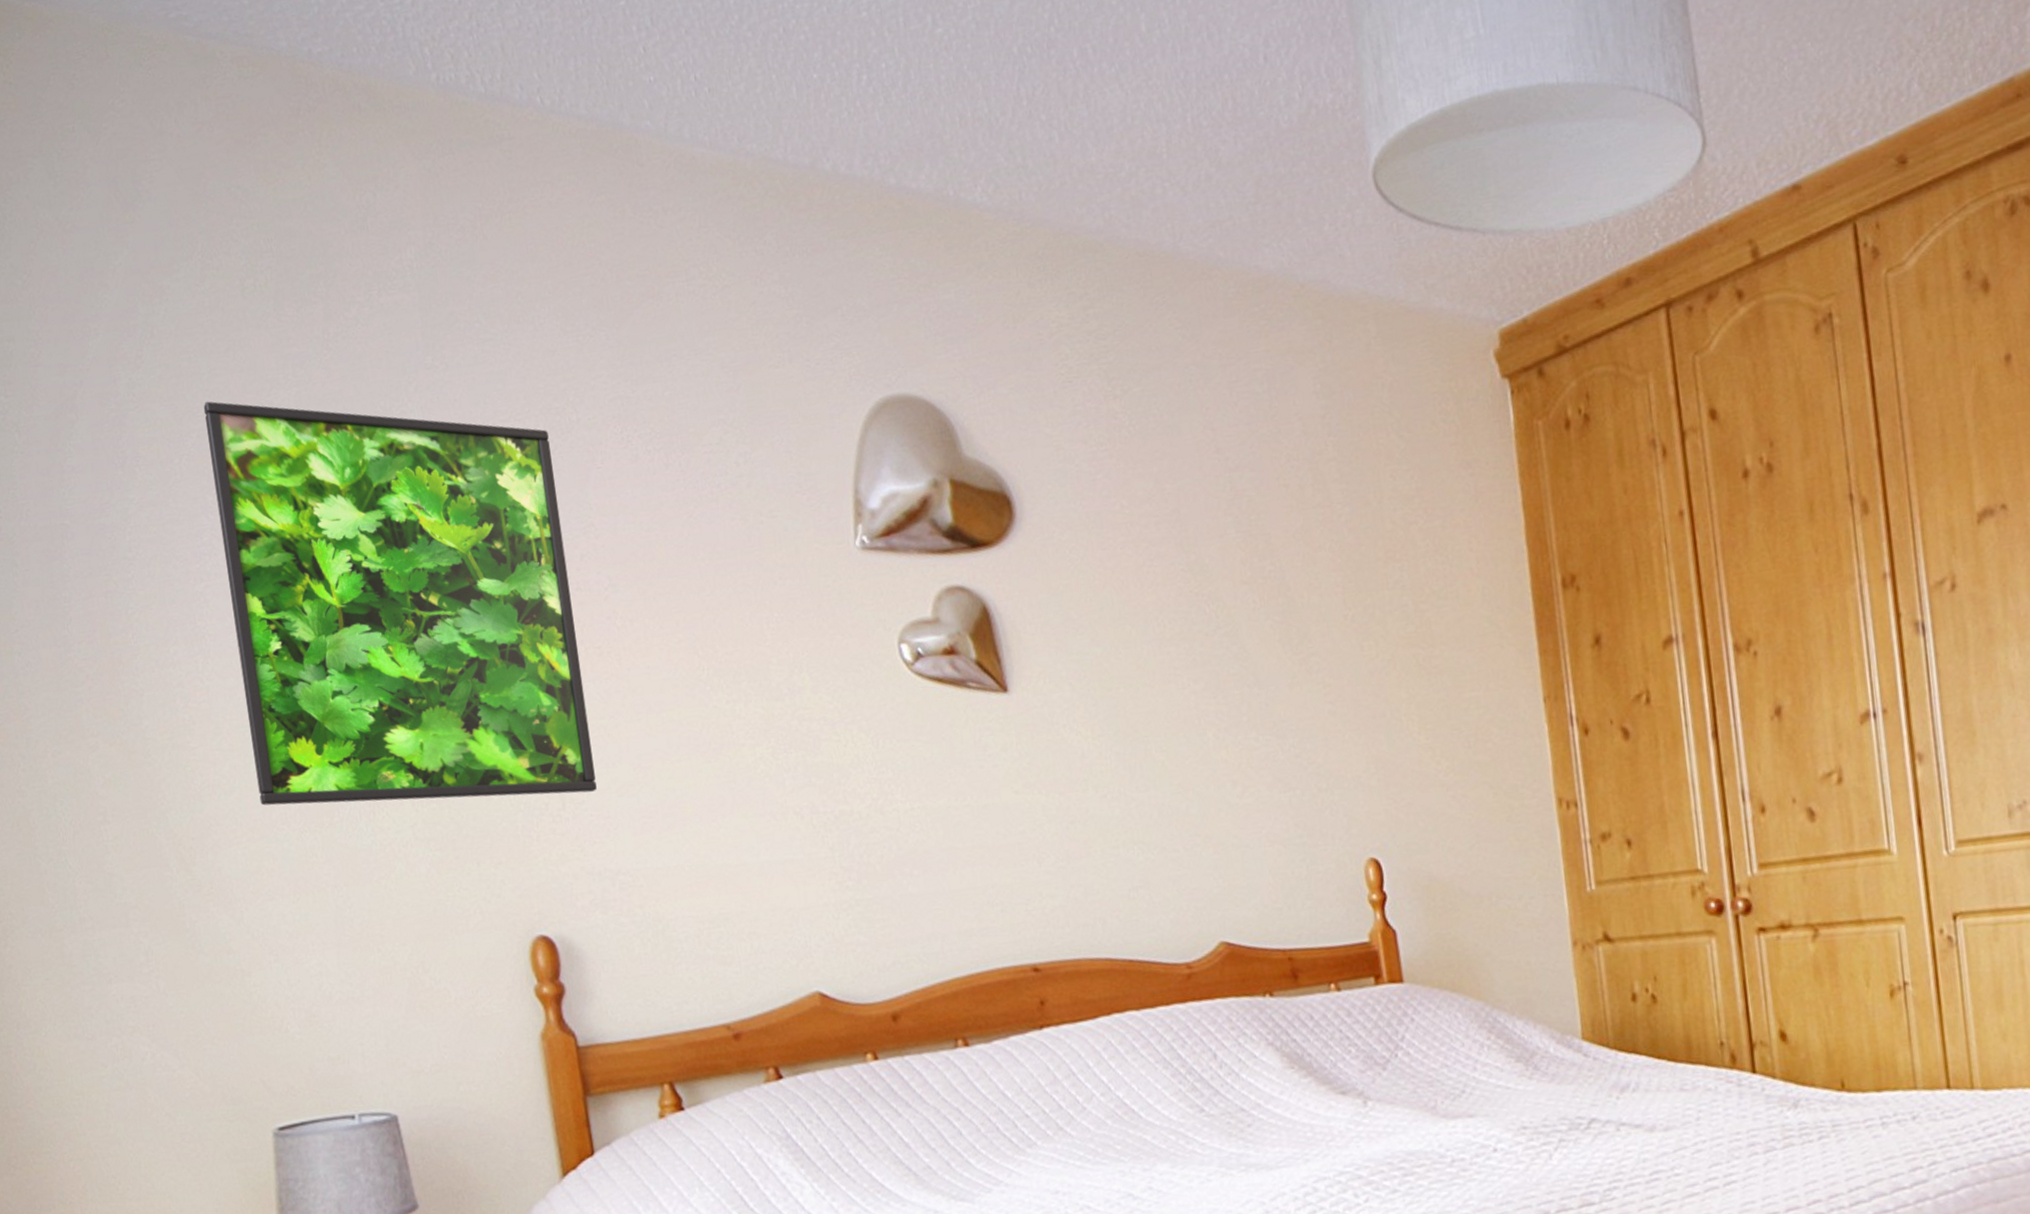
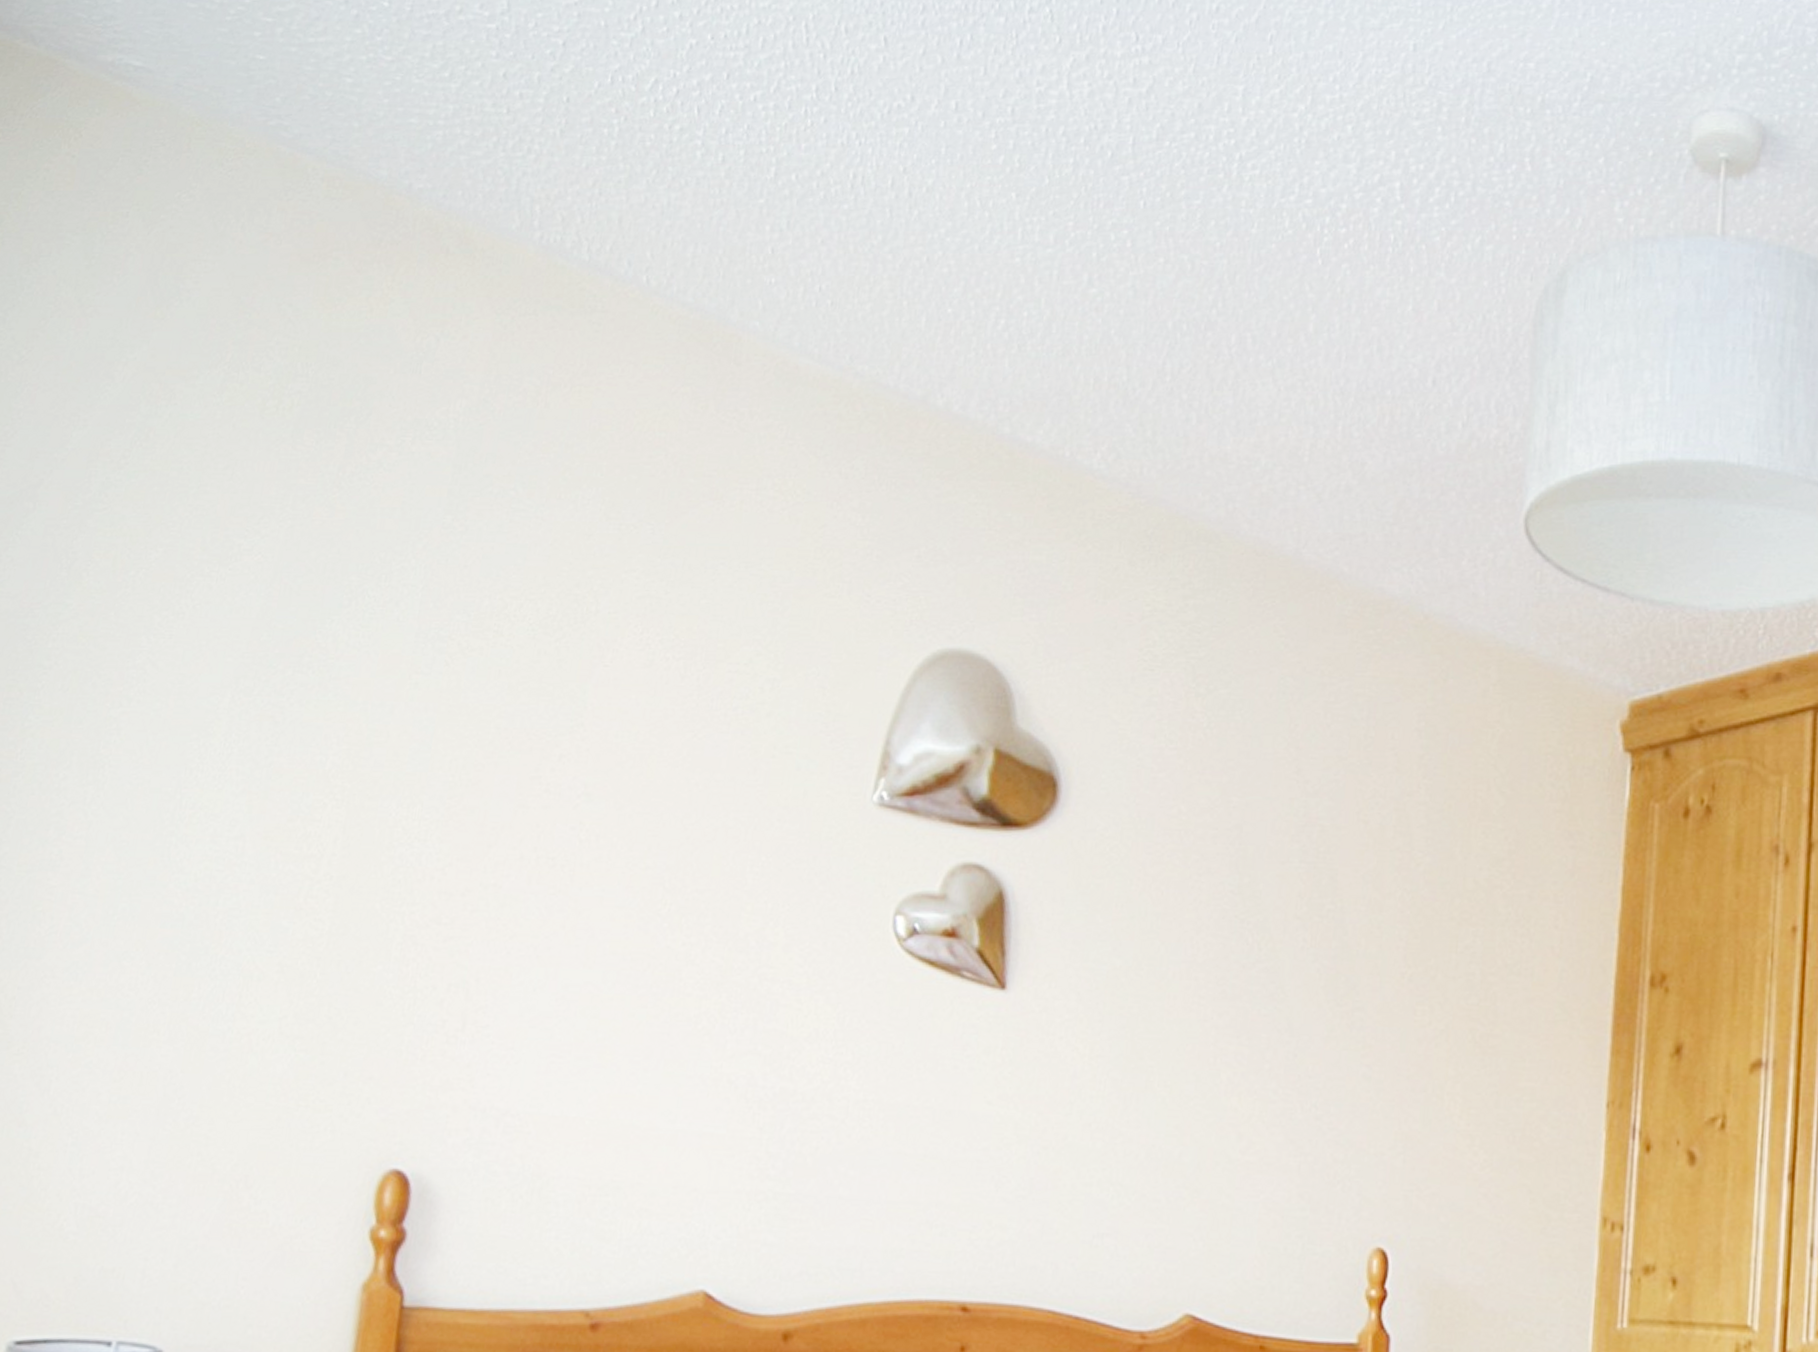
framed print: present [203,401,597,806] -> none [111,517,560,1018]

